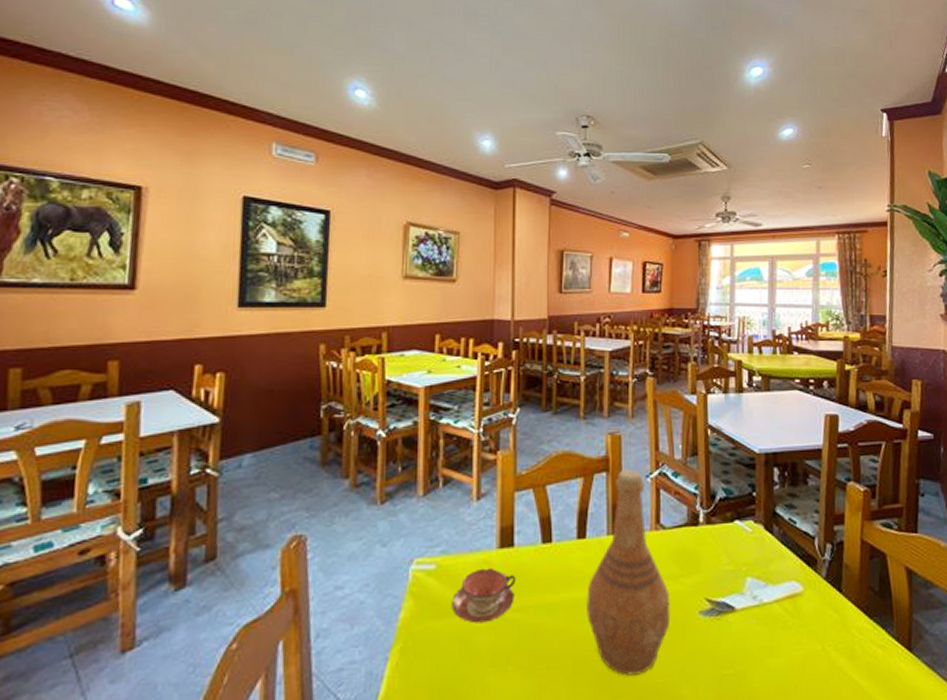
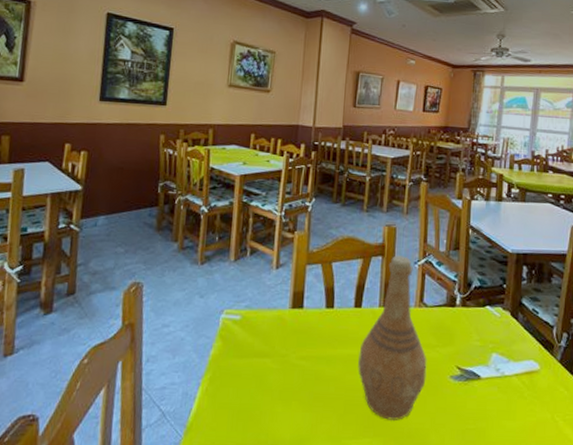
teacup: present [452,567,516,624] -> none [251,322,304,365]

